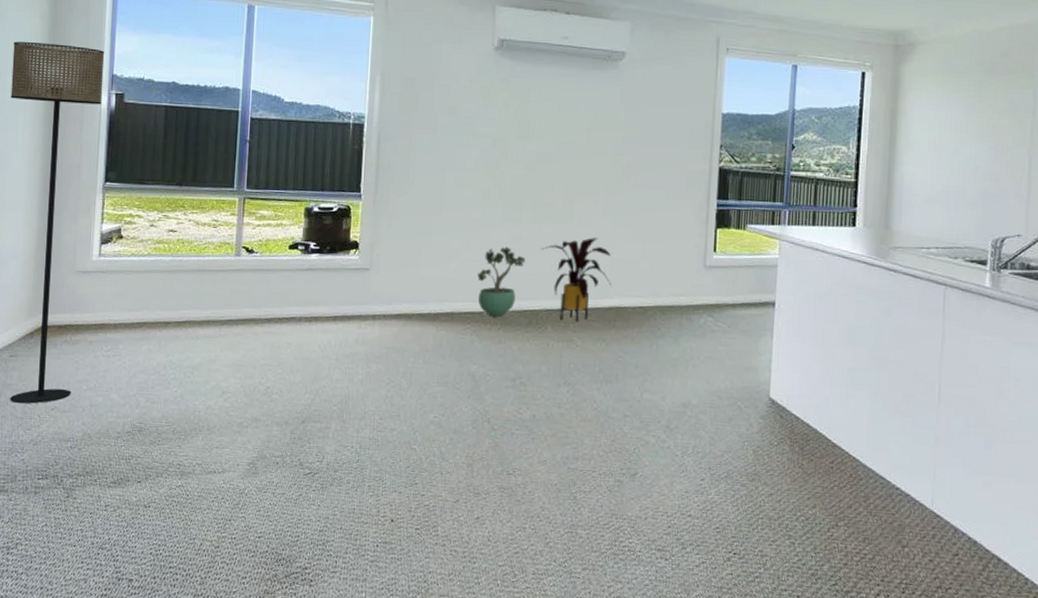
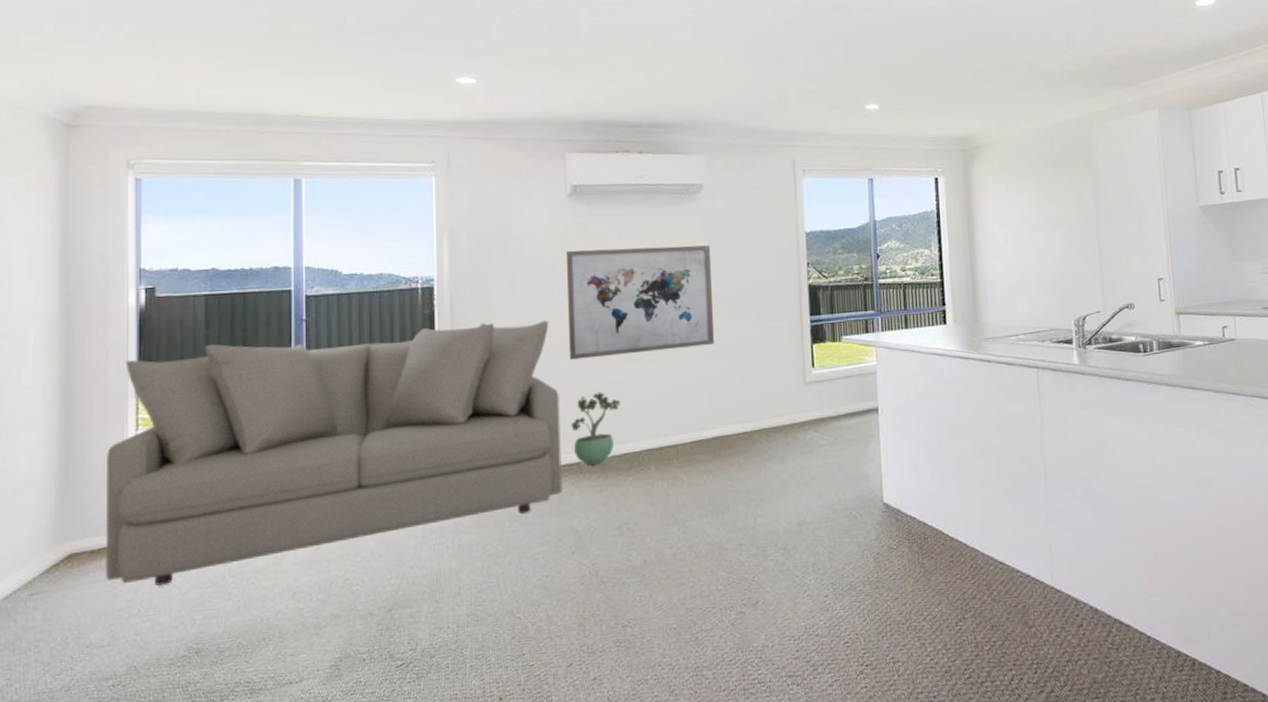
floor lamp: present [10,42,105,404] -> none [16,243,129,648]
sofa: none [70,152,469,366] -> present [105,320,562,586]
wall art: none [481,104,627,216] -> present [565,245,715,360]
house plant: present [541,237,612,321] -> none [635,370,713,458]

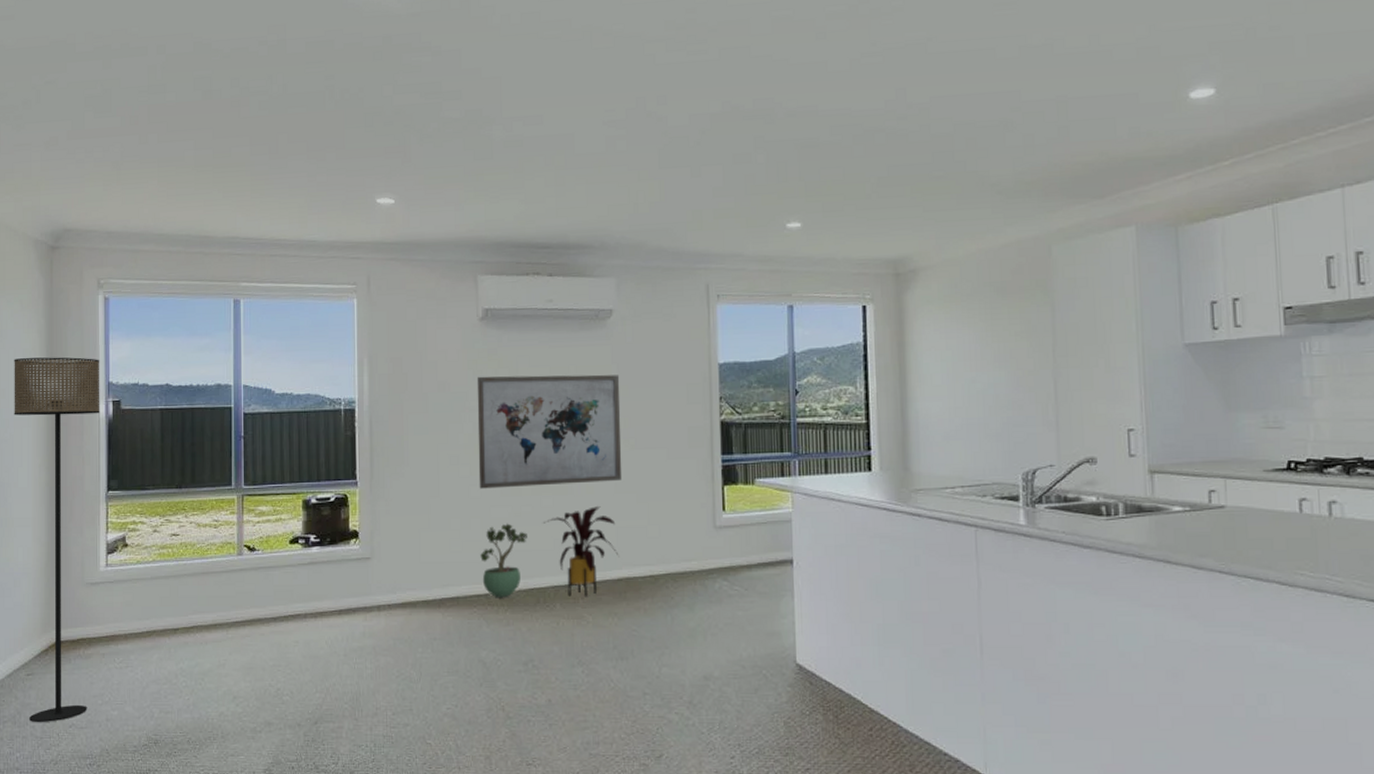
floor lamp: none [16,243,129,648] -> present [14,357,100,723]
sofa: present [105,320,562,586] -> none [83,447,471,678]
house plant: none [635,370,713,458] -> present [542,506,619,596]

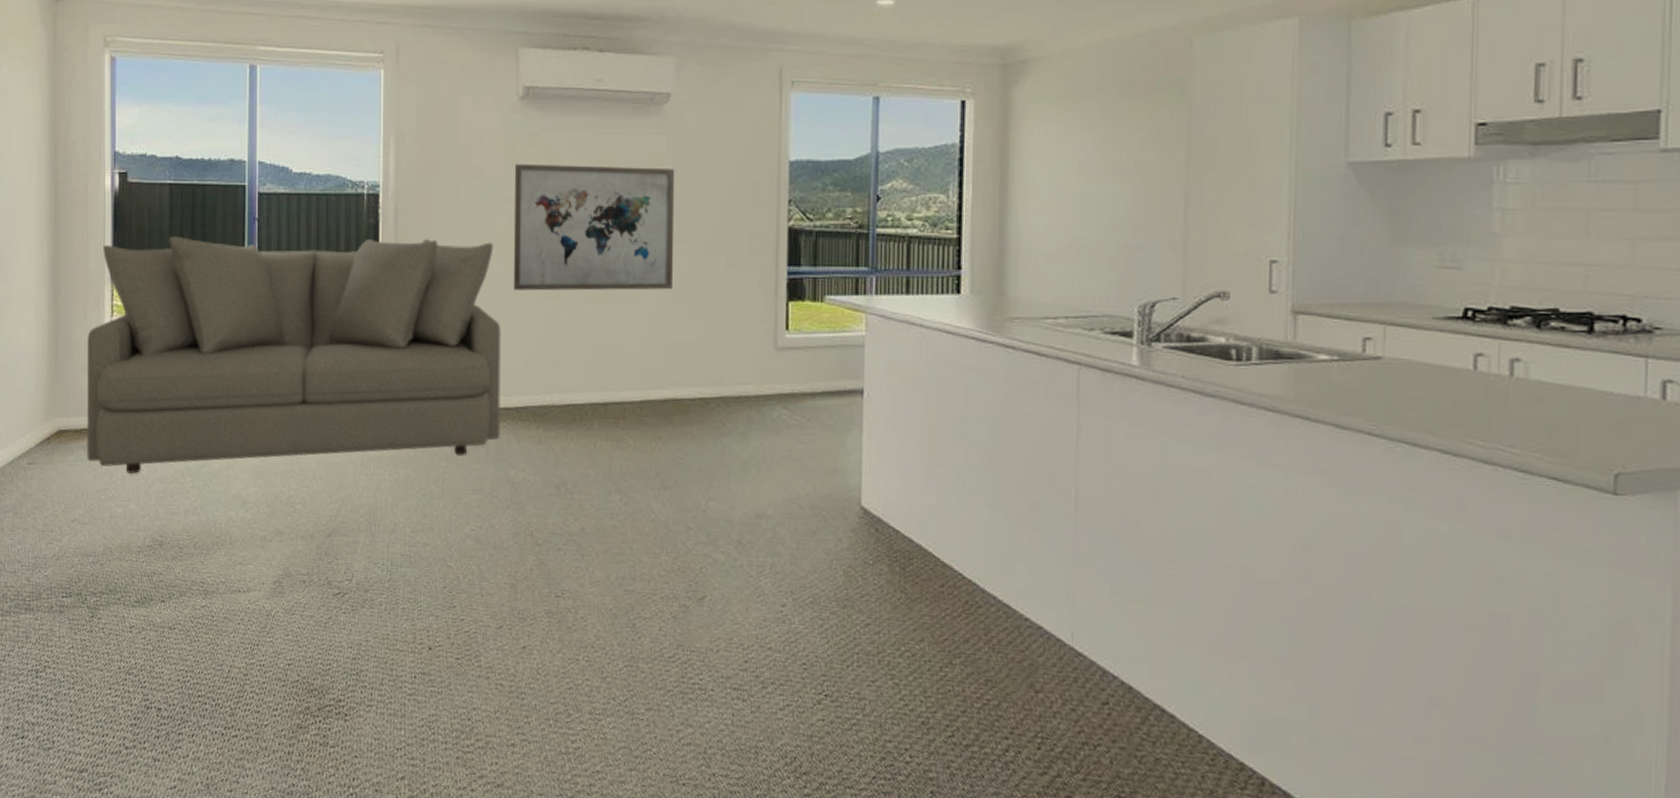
floor lamp: present [14,357,100,723] -> none [15,121,106,516]
sofa: none [83,447,471,678] -> present [86,236,501,474]
potted plant: present [480,523,527,597] -> none [512,330,565,412]
house plant: present [542,506,619,596] -> none [582,317,666,417]

